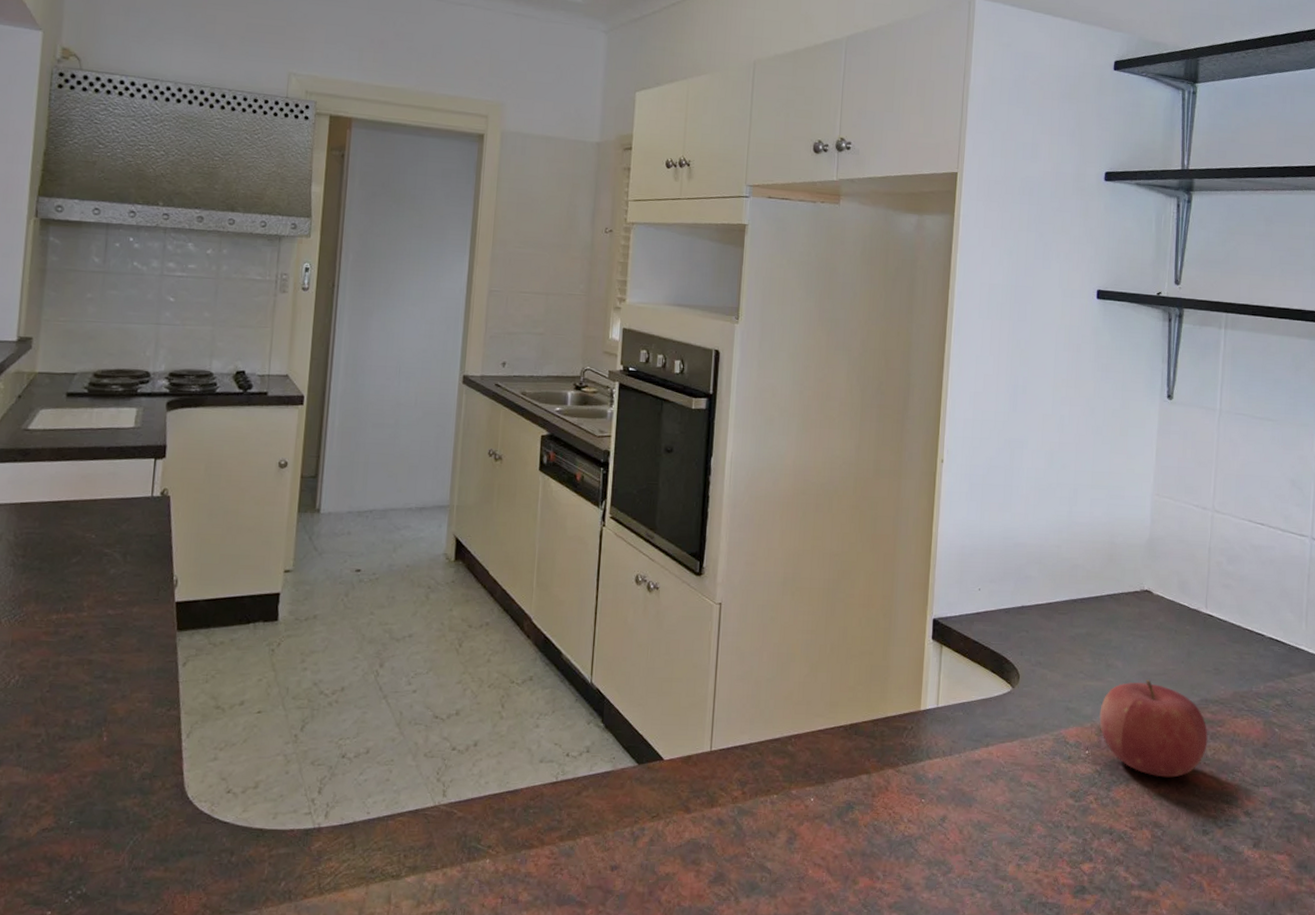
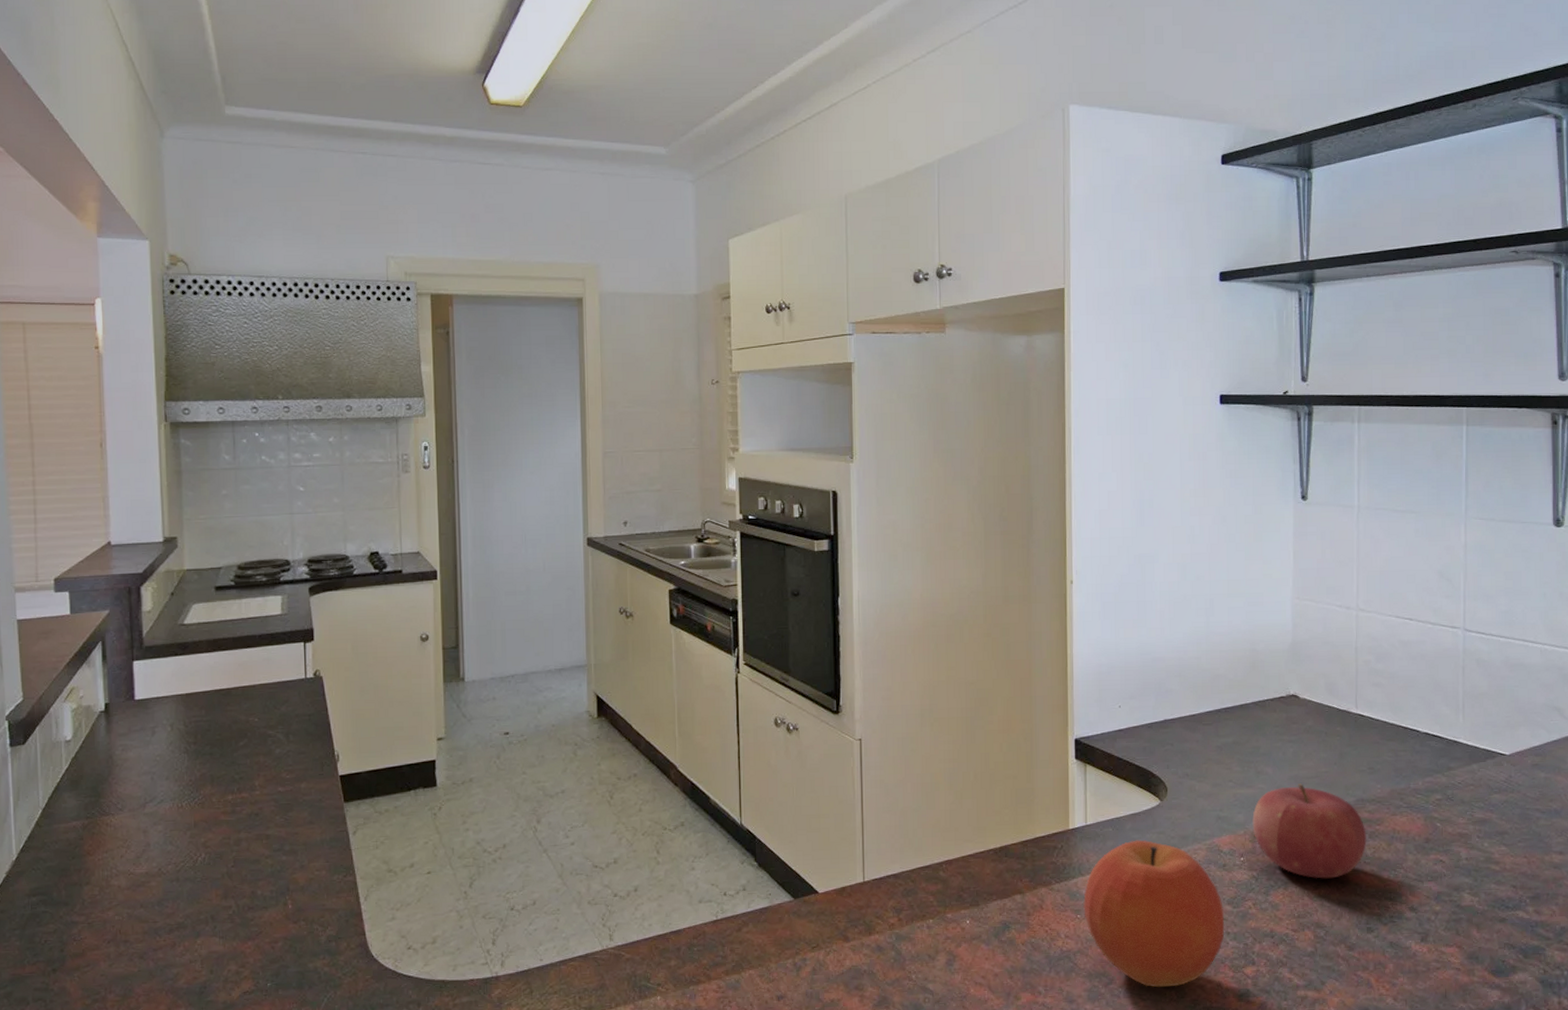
fruit: none [928,726,1066,879] -> present [1083,840,1225,987]

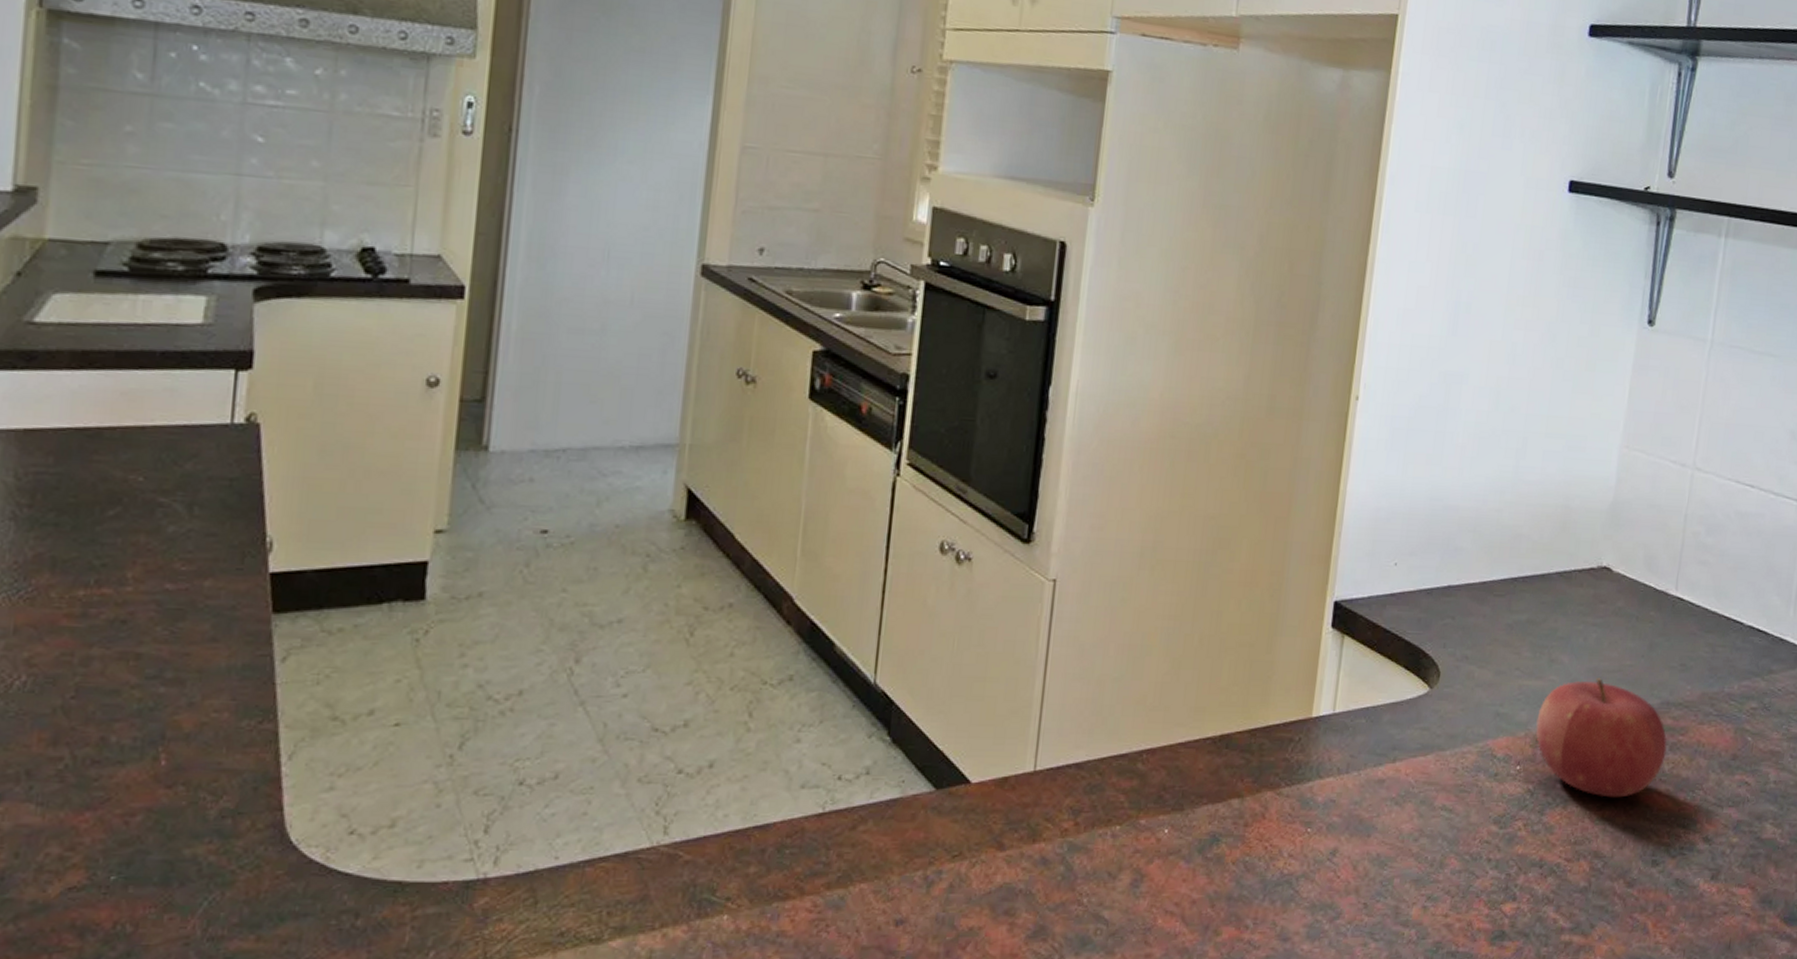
fruit: present [1083,840,1225,987] -> none [1316,736,1488,924]

